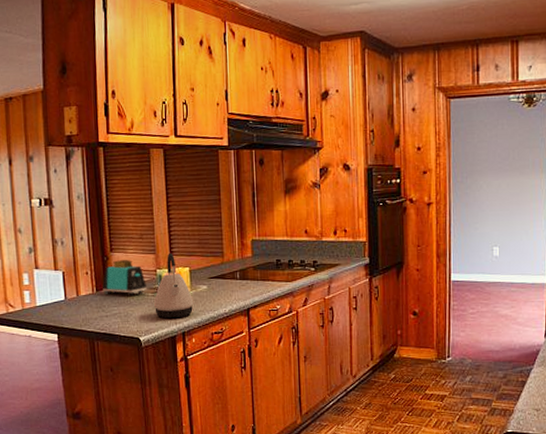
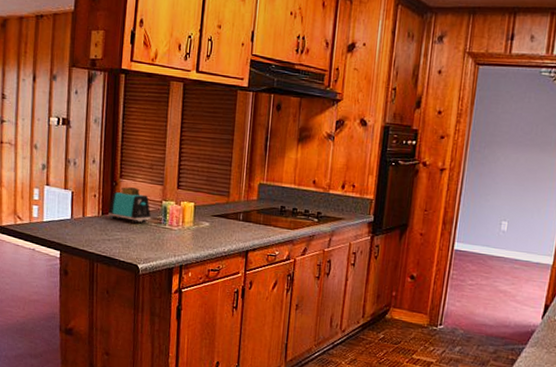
kettle: present [153,252,194,319] -> none [155,186,195,251]

